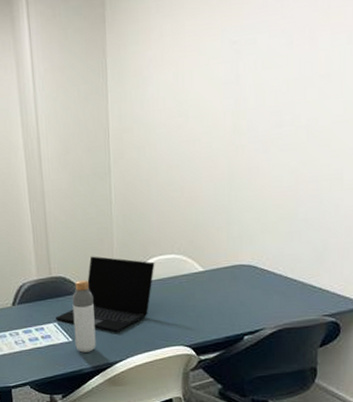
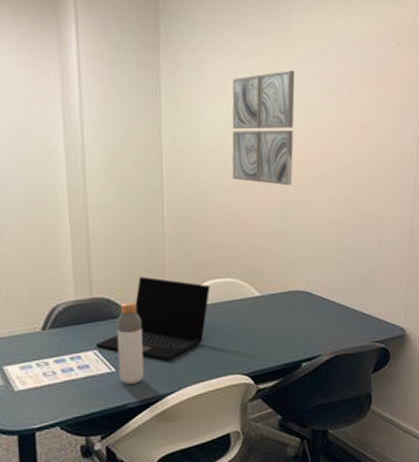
wall art: none [177,22,248,155] -> present [232,70,295,185]

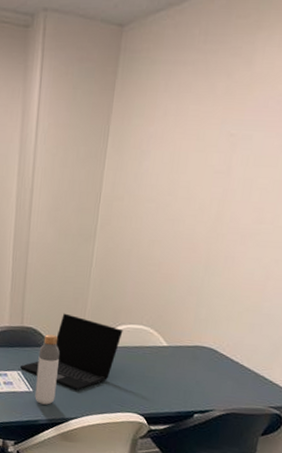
wall art: present [232,70,295,185] -> none [162,117,247,241]

